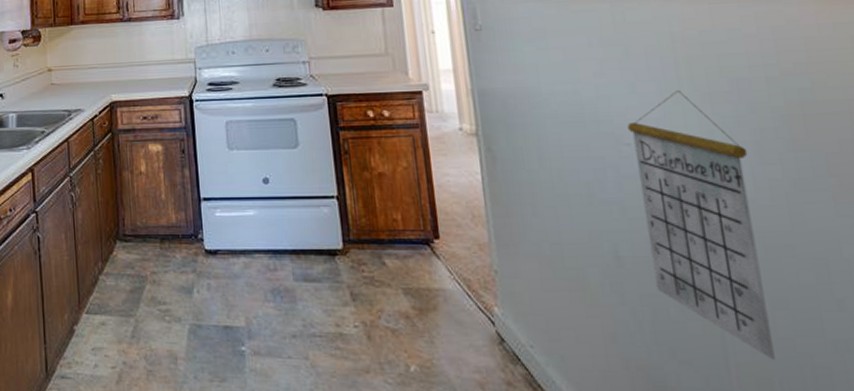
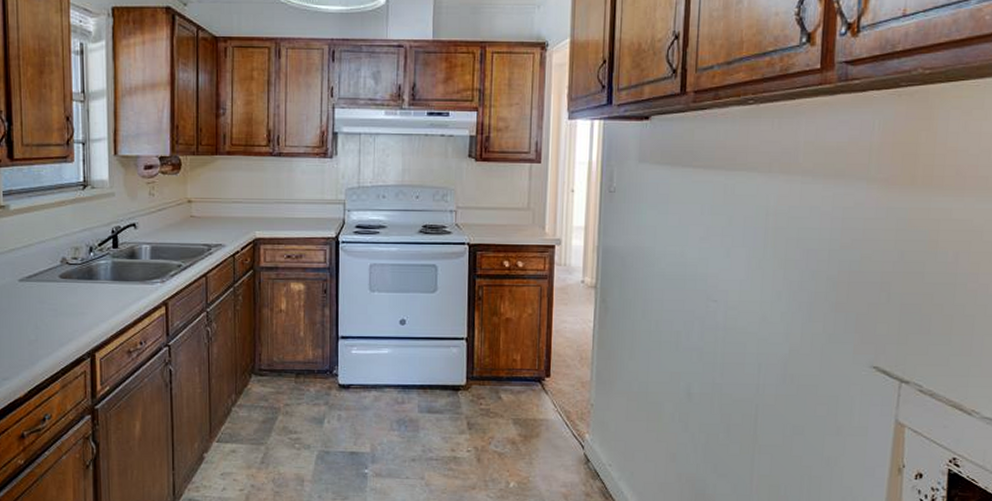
calendar: present [627,89,775,359] -> none [712,256,802,471]

